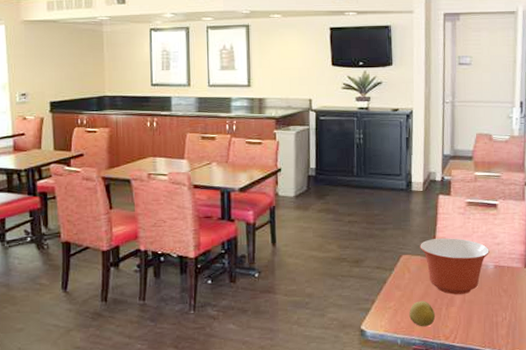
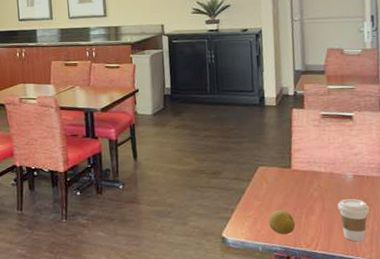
mixing bowl: present [420,238,489,295] -> none [276,149,347,204]
coffee cup: none [477,290,508,334] -> present [337,199,369,242]

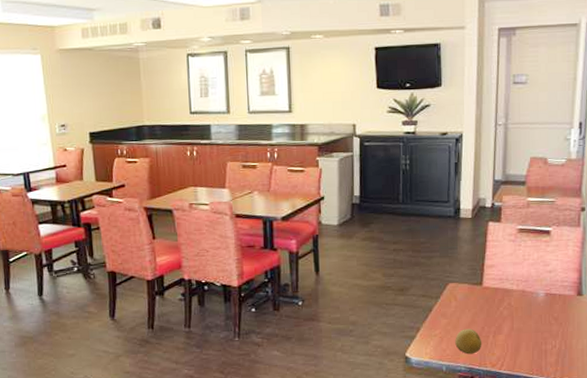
coffee cup: present [337,199,369,242] -> none [526,318,558,362]

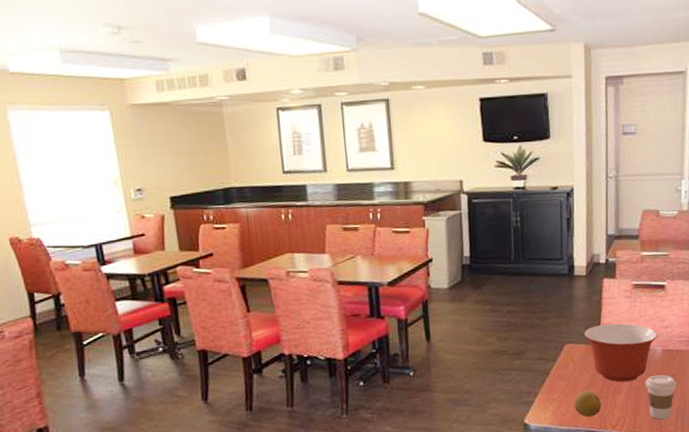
mixing bowl: none [467,265,540,323] -> present [584,323,657,382]
coffee cup: none [526,318,558,362] -> present [645,375,676,420]

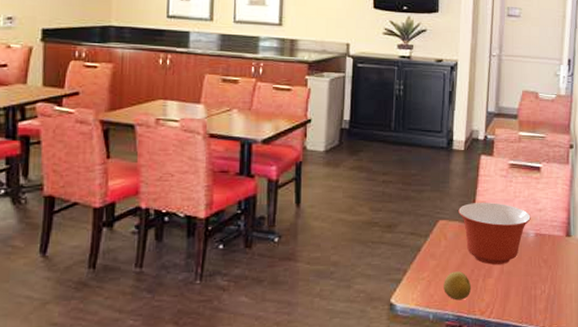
coffee cup: present [645,375,676,420] -> none [516,260,547,308]

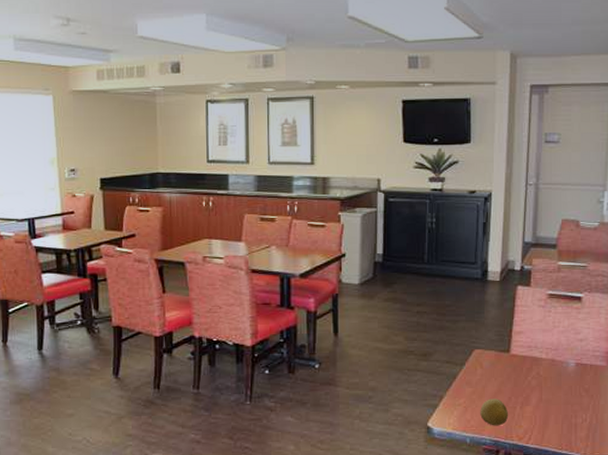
mixing bowl: present [458,202,531,265] -> none [494,332,571,394]

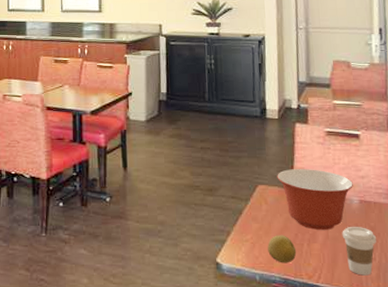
mixing bowl: none [494,332,571,394] -> present [277,169,353,231]
coffee cup: none [555,389,589,436] -> present [342,227,376,276]

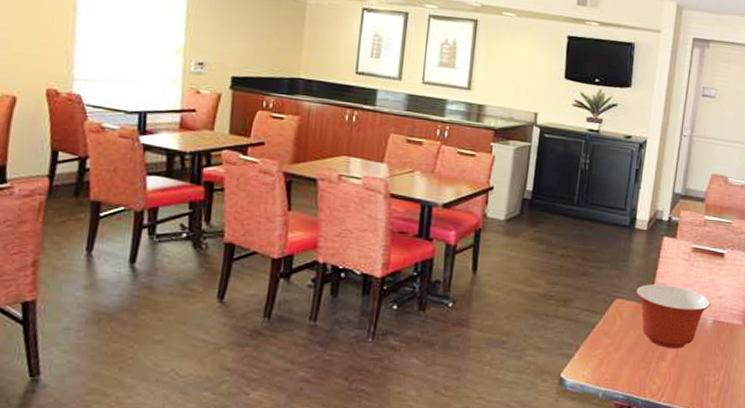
fruit: present [267,235,297,263] -> none [615,351,644,381]
coffee cup: present [342,227,376,276] -> none [691,347,723,395]

